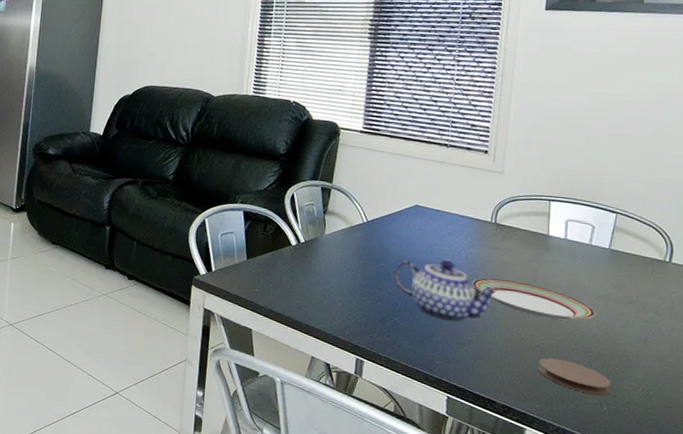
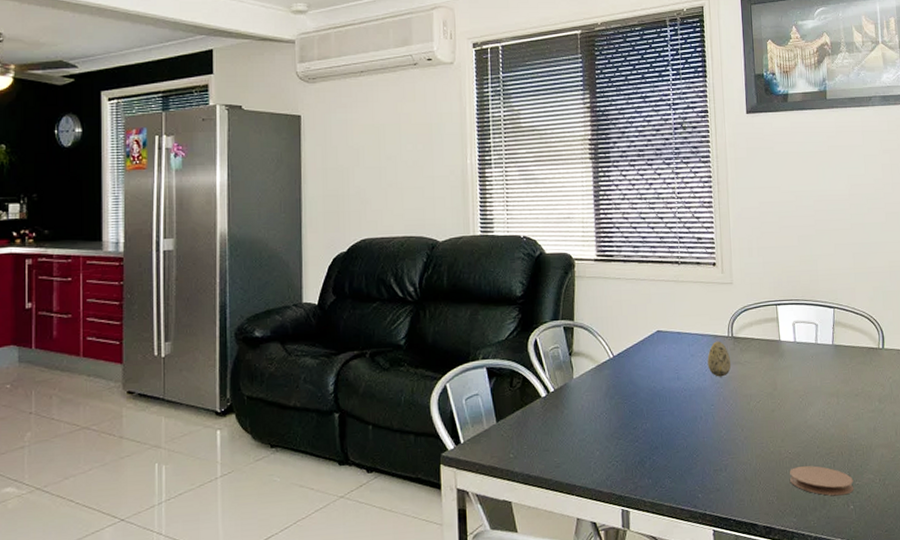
teapot: present [393,259,497,320] -> none [646,383,744,447]
decorative egg: none [464,224,491,259] -> present [707,341,732,377]
plate: present [472,278,596,320] -> none [719,393,831,427]

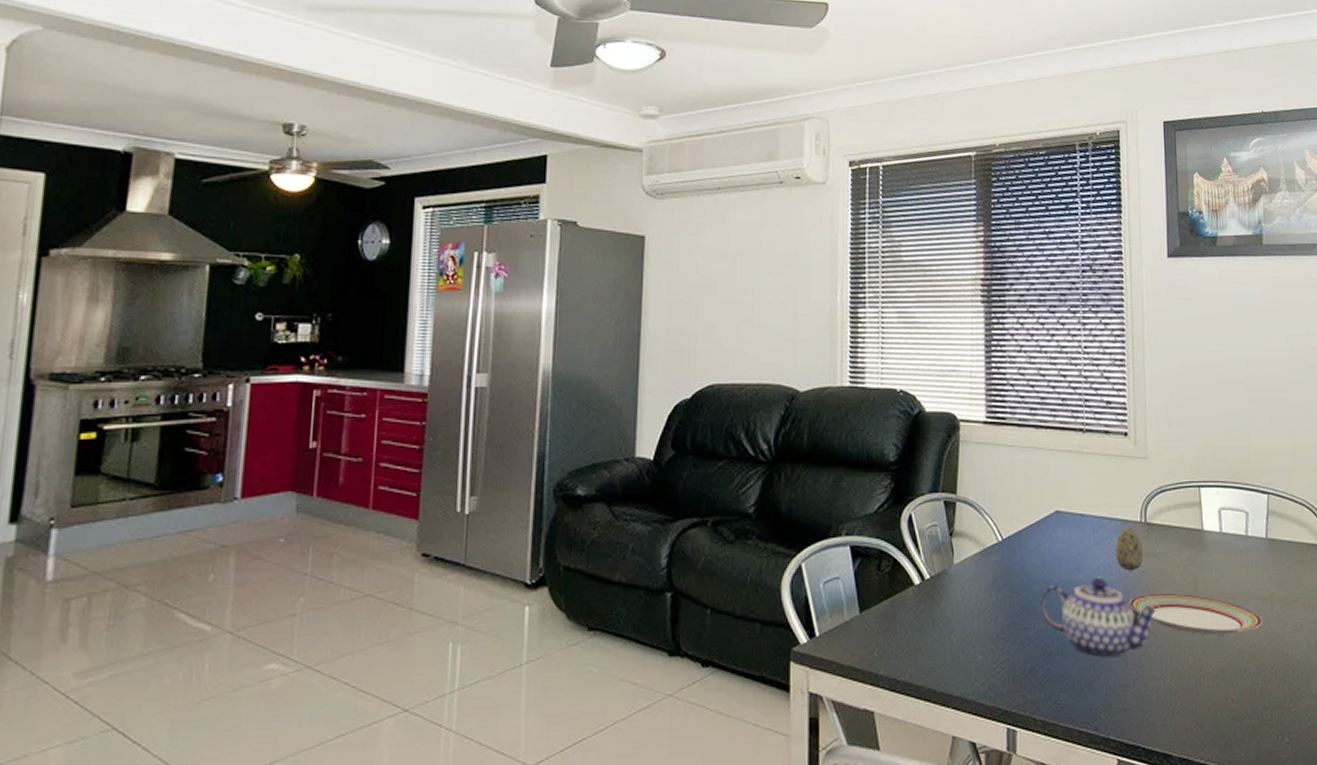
teapot: none [646,383,744,447] -> present [1040,577,1157,656]
plate: none [719,393,831,427] -> present [1128,592,1263,636]
coaster: present [790,465,854,496] -> none [1212,685,1290,725]

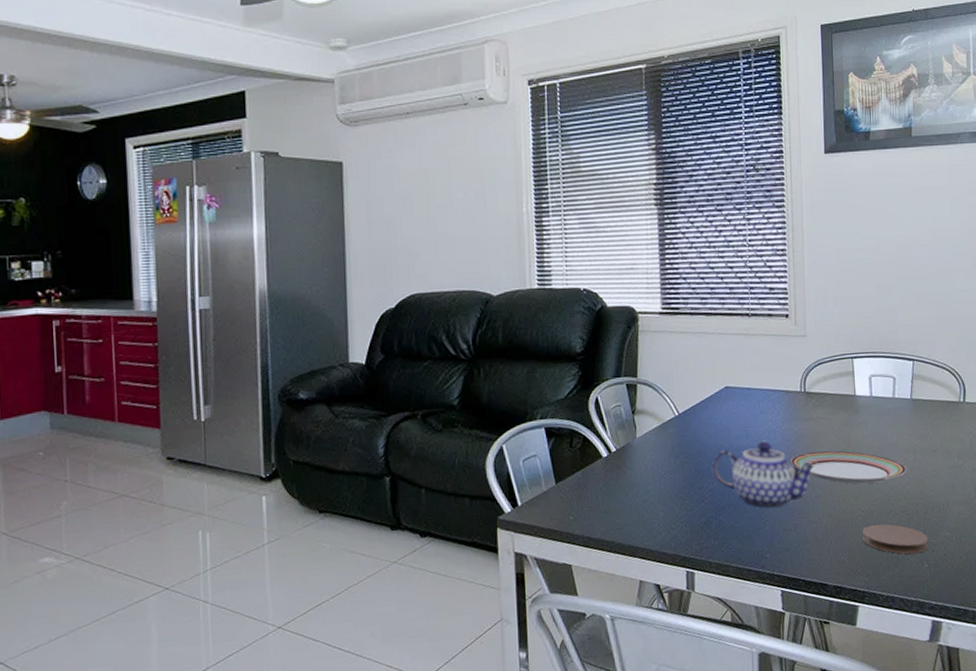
decorative egg: present [1115,527,1144,571] -> none [778,396,803,434]
coaster: none [1212,685,1290,725] -> present [862,524,929,555]

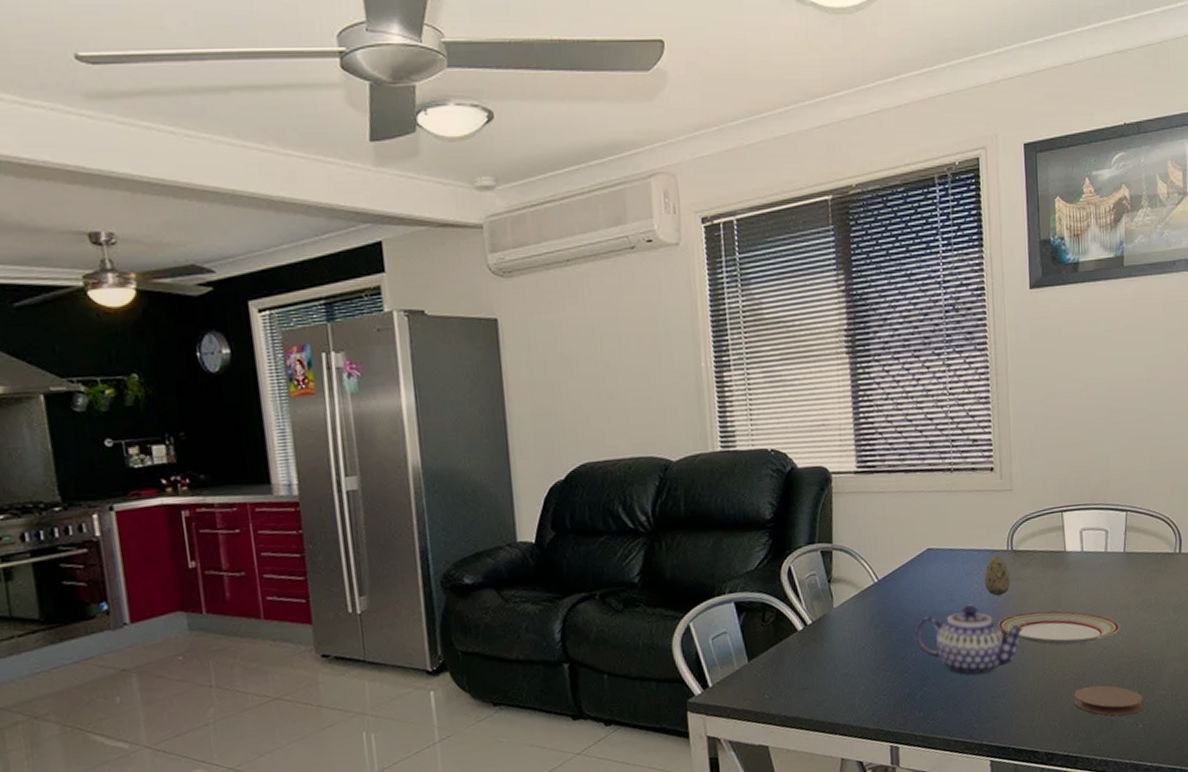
decorative egg: none [778,396,803,434] -> present [984,556,1011,597]

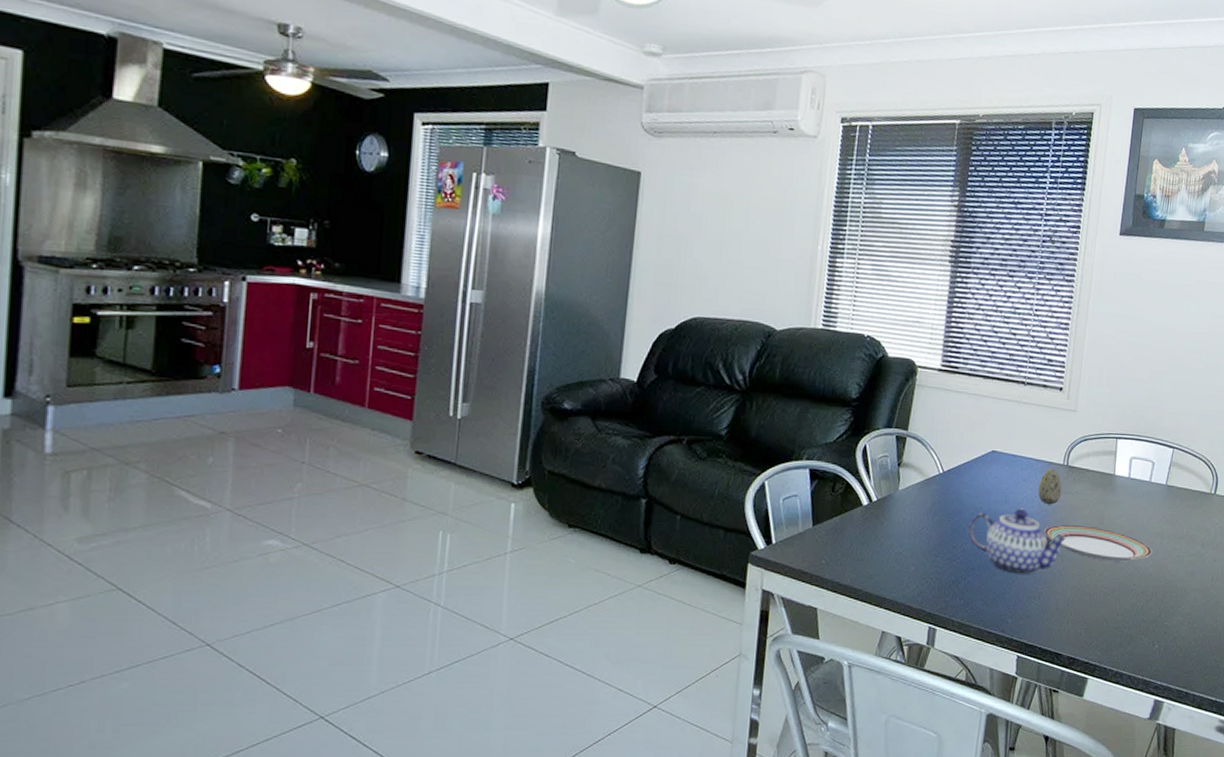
coaster: present [1074,685,1144,716] -> none [1101,601,1163,634]

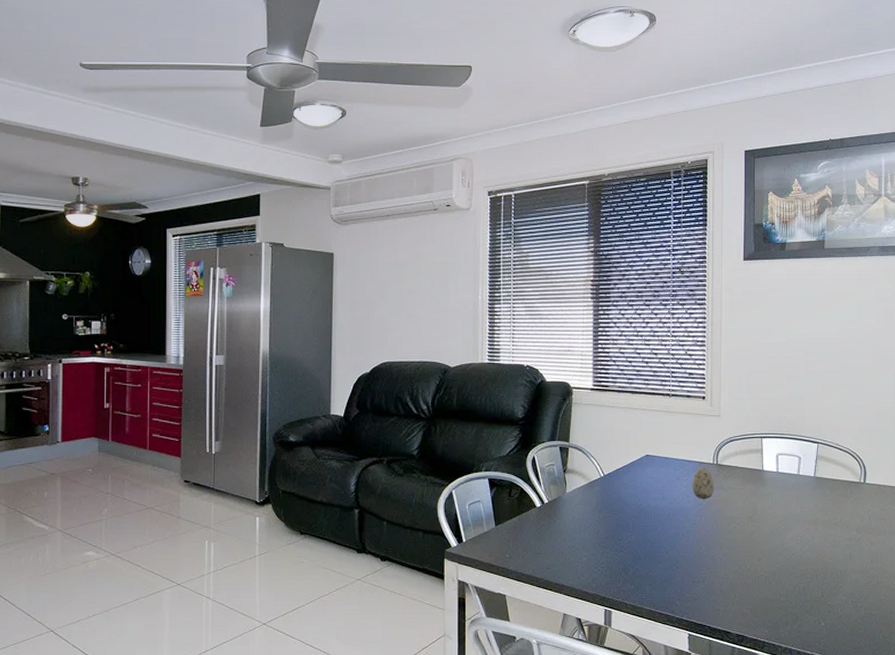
teapot: present [968,508,1067,573] -> none [632,503,724,560]
plate: present [1044,524,1153,562] -> none [701,516,808,548]

